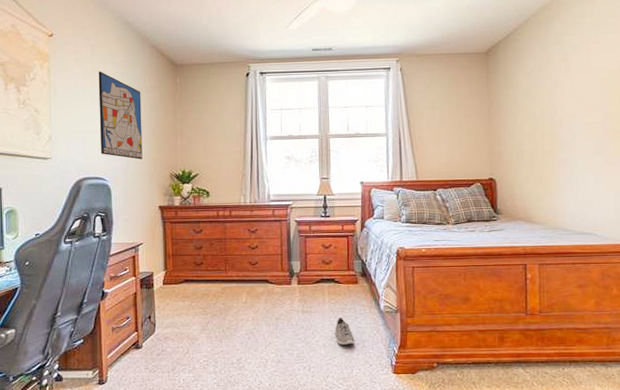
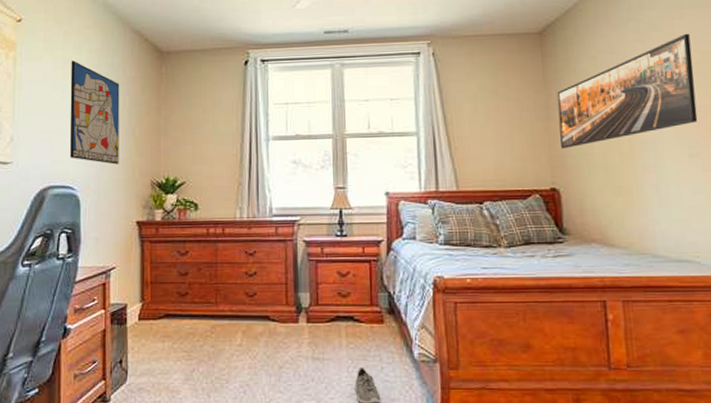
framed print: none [497,54,603,147] -> present [557,33,698,149]

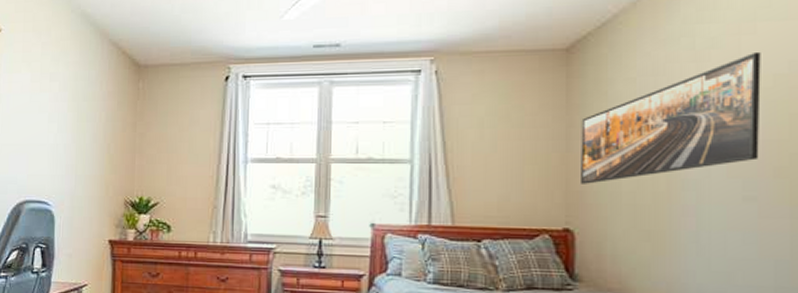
wall art: present [69,60,120,164] -> none [46,73,96,181]

